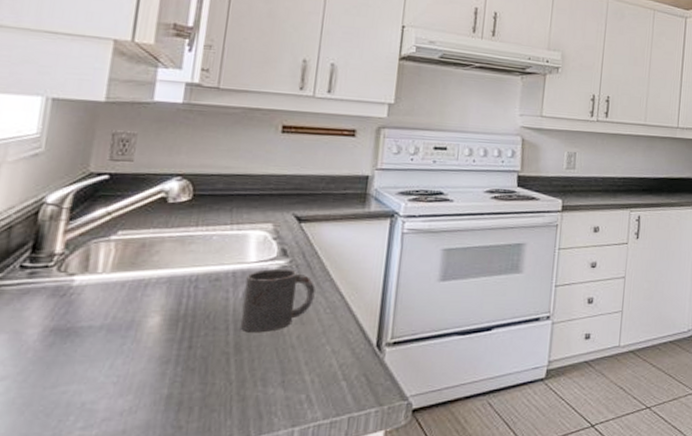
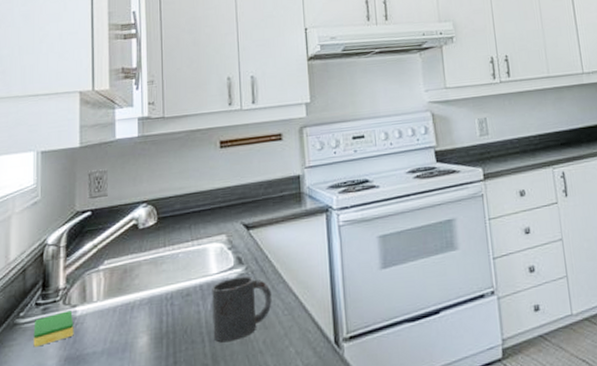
dish sponge: none [10,279,69,313] -> present [33,311,74,347]

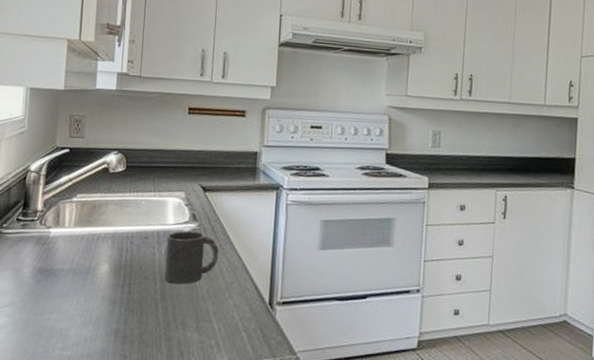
dish sponge: present [33,311,74,347] -> none [13,230,48,255]

